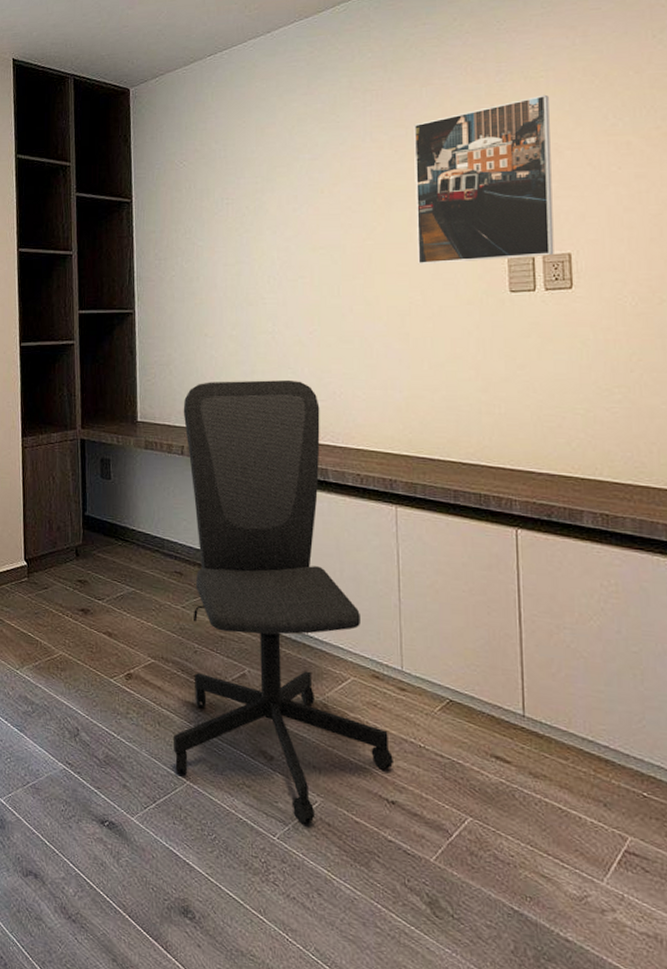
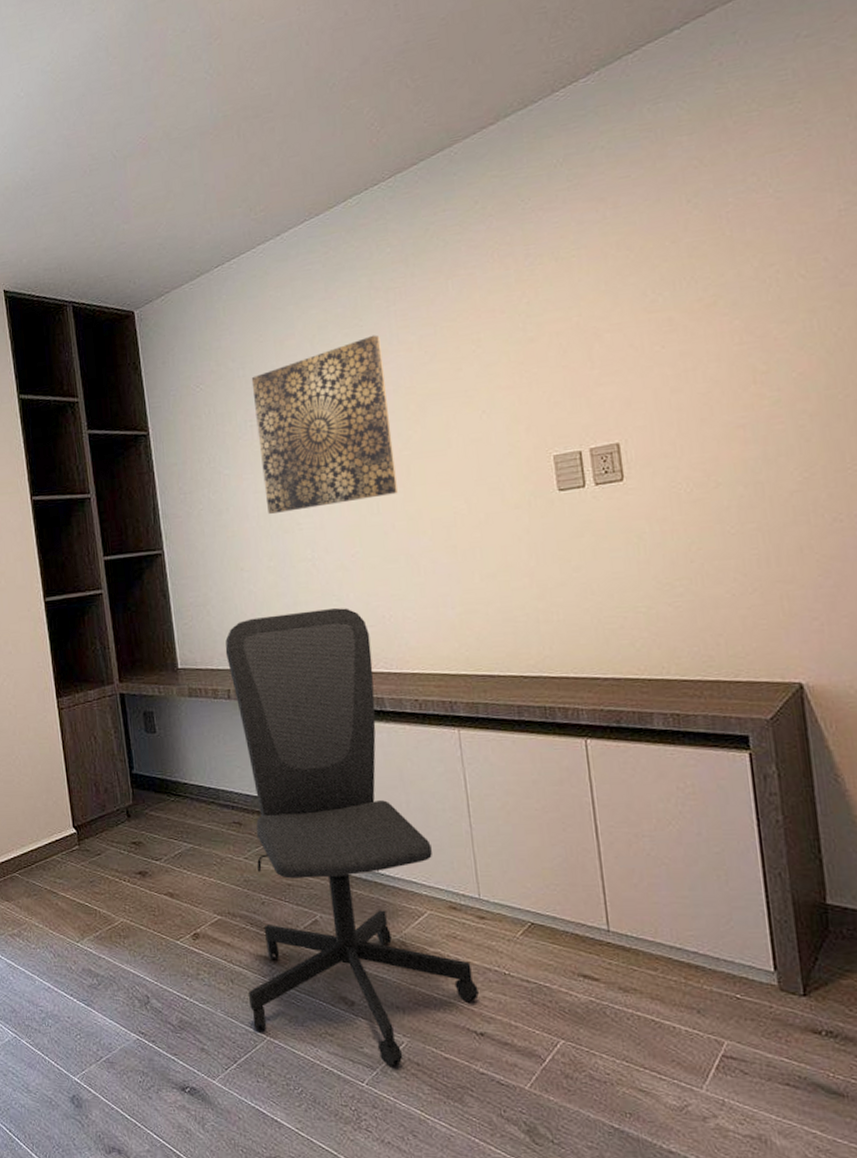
wall art: none [231,131,358,286] -> present [251,334,398,514]
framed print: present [414,94,554,265] -> none [442,275,602,471]

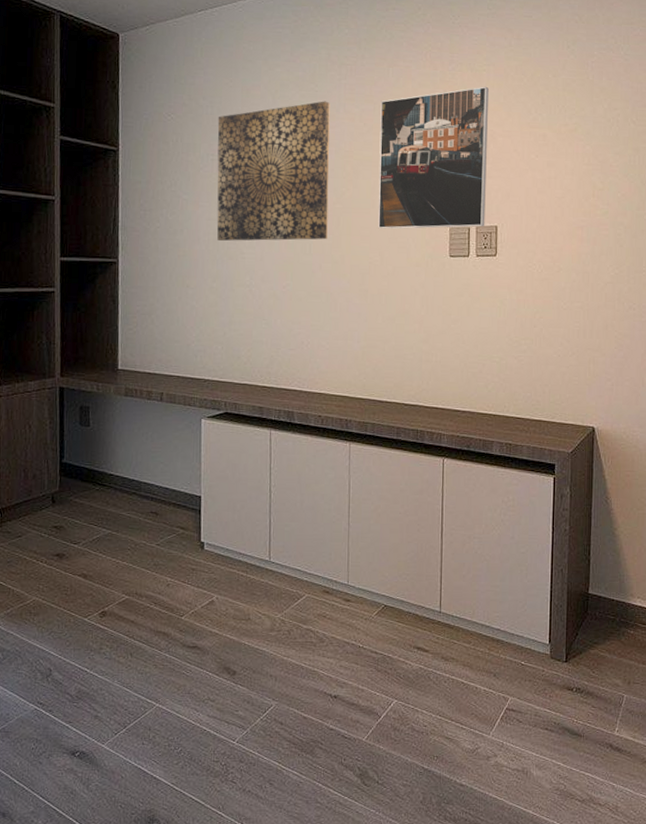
office chair: present [225,607,480,1066] -> none [145,330,338,726]
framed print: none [442,275,602,471] -> present [378,86,489,229]

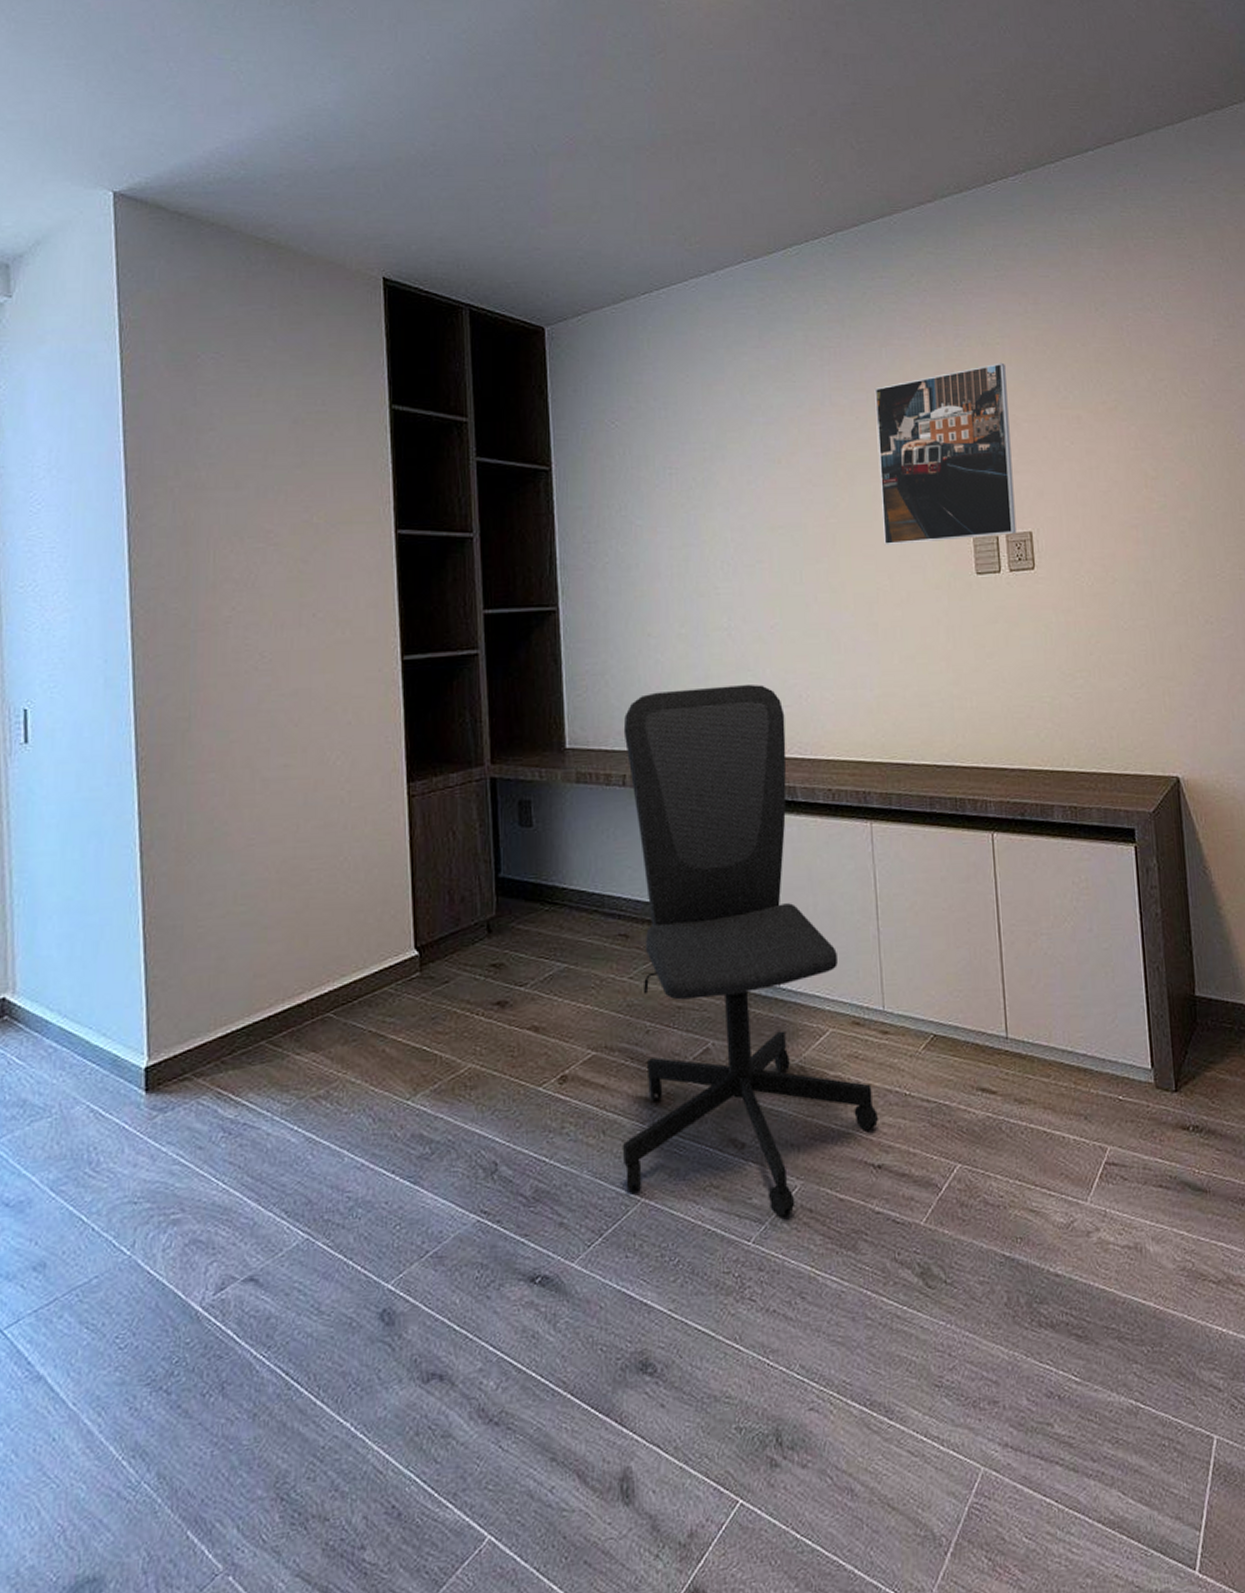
office chair: none [145,330,338,726] -> present [623,684,879,1217]
wall art: present [217,101,330,241] -> none [674,393,822,574]

